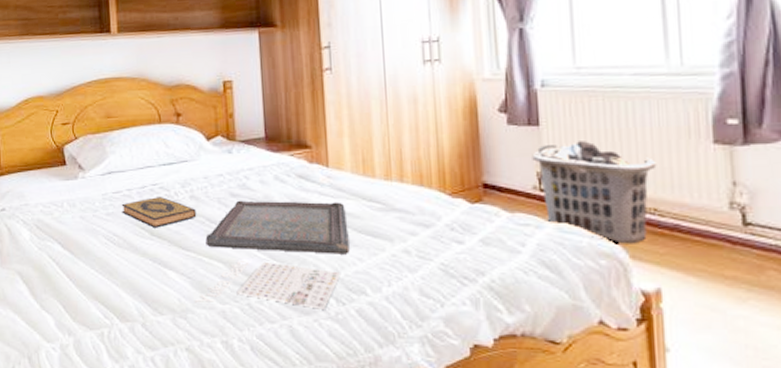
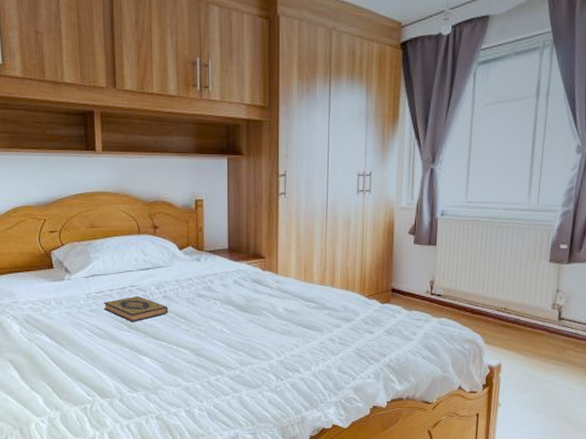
magazine: present [194,261,341,309] -> none [164,348,282,384]
serving tray: present [205,200,350,254] -> none [175,300,289,342]
clothes hamper: present [532,141,657,244] -> none [428,258,511,333]

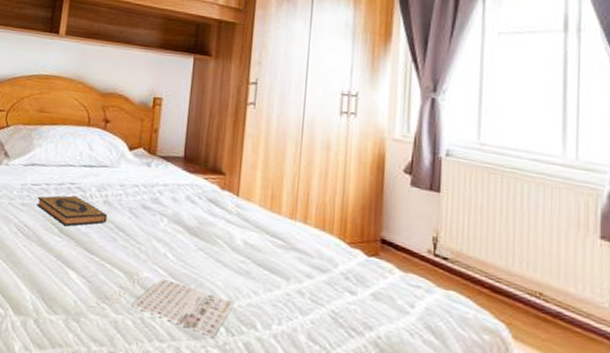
magazine: none [164,348,282,384] -> present [89,273,235,337]

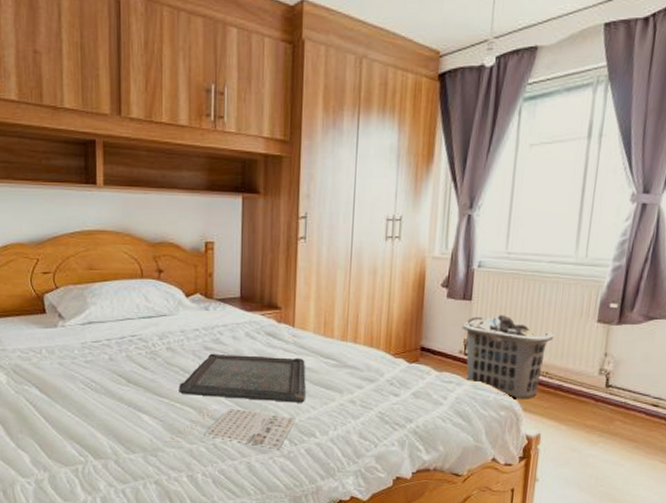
hardback book: present [36,195,108,227] -> none [100,347,172,376]
serving tray: none [110,213,249,285] -> present [179,353,306,403]
clothes hamper: none [430,212,546,325] -> present [462,315,554,400]

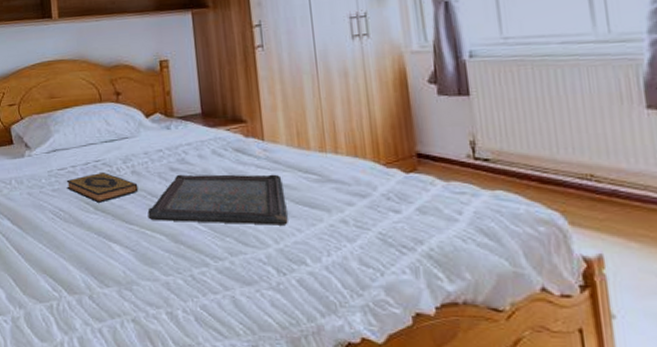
hardback book: none [100,347,172,376] -> present [66,173,139,203]
magazine: present [164,407,296,449] -> none [138,233,281,280]
clothes hamper: present [462,315,554,400] -> none [464,109,590,211]

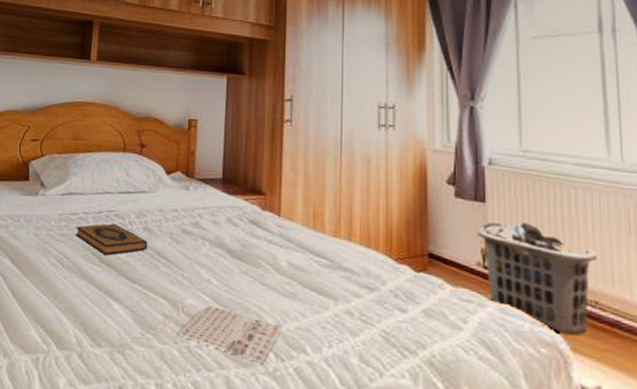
magazine: none [138,233,281,280] -> present [133,300,283,364]
serving tray: present [147,174,288,225] -> none [153,238,294,308]
clothes hamper: none [464,109,590,211] -> present [477,222,598,336]

